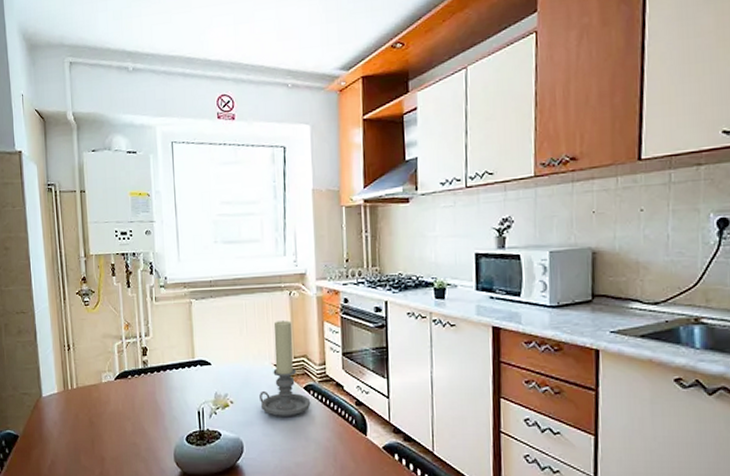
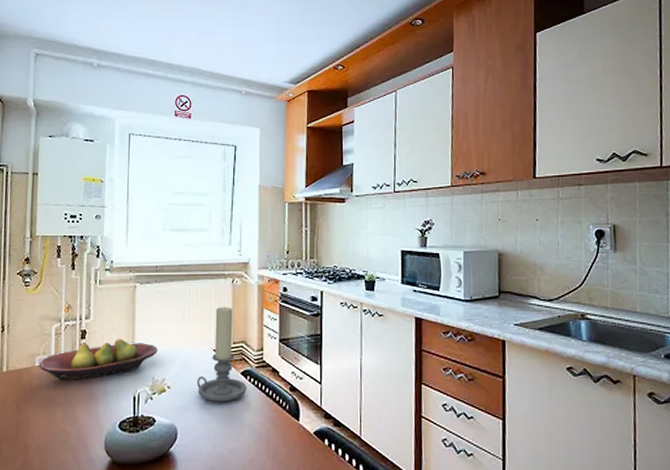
fruit bowl: none [105,355,218,397] -> present [38,339,158,382]

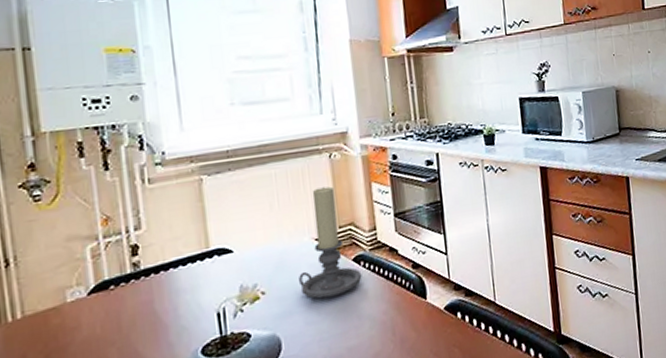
fruit bowl: present [38,339,158,382] -> none [71,246,243,315]

